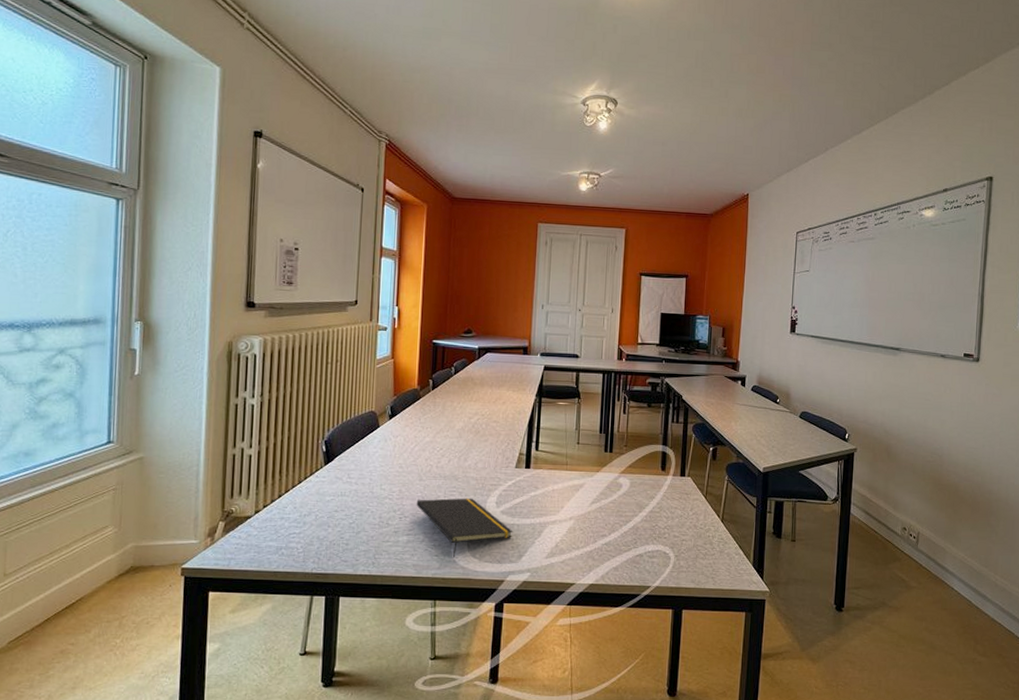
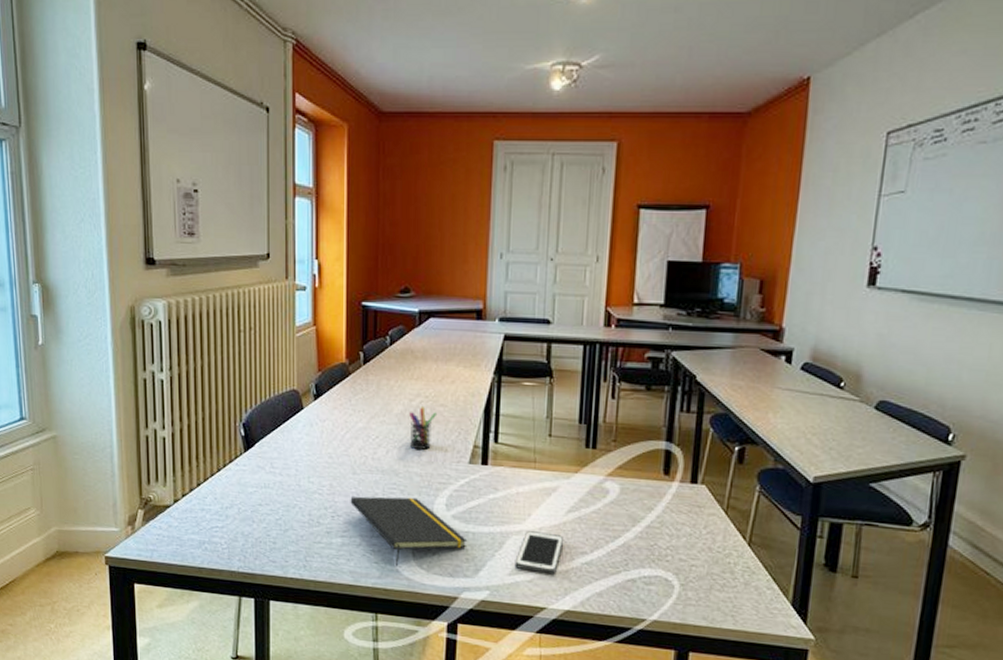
pen holder: none [468,422,491,459] -> present [409,405,438,451]
cell phone: none [550,520,588,555] -> present [514,531,563,575]

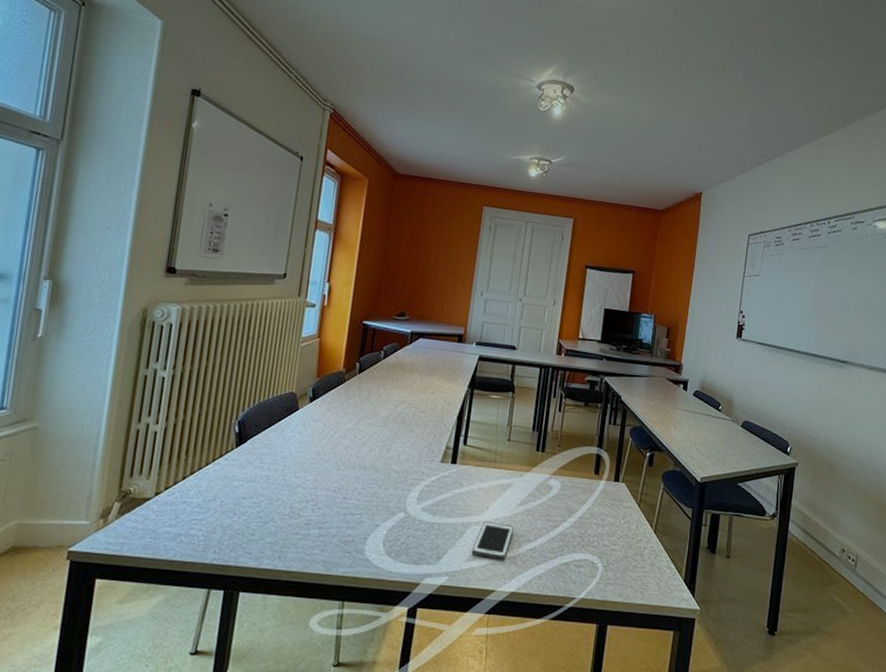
notepad: present [350,496,468,567] -> none [331,490,433,556]
pen holder: present [409,405,438,451] -> none [391,411,418,450]

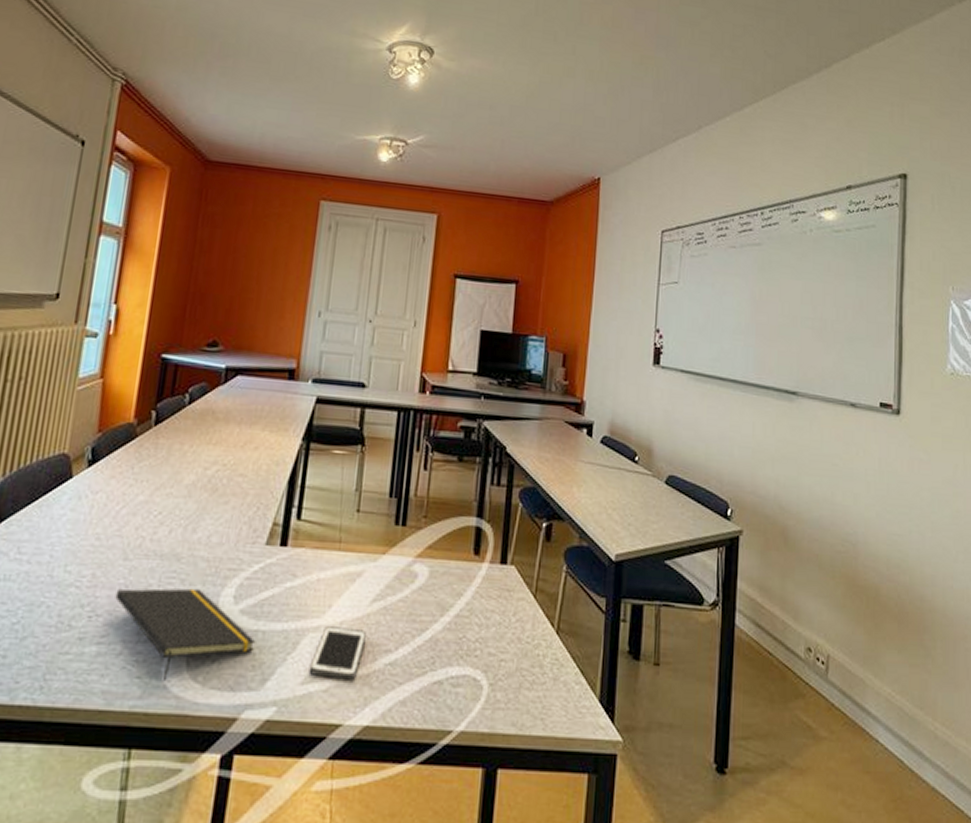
notepad: none [331,490,433,556] -> present [115,588,256,682]

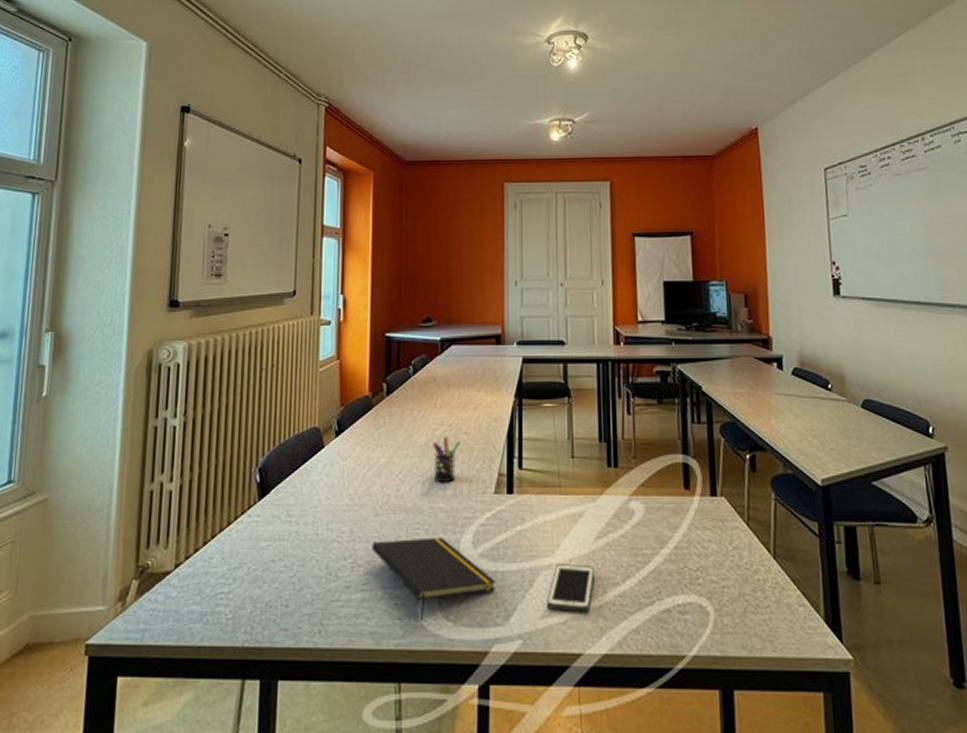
pen holder: none [199,475,235,529] -> present [433,435,461,484]

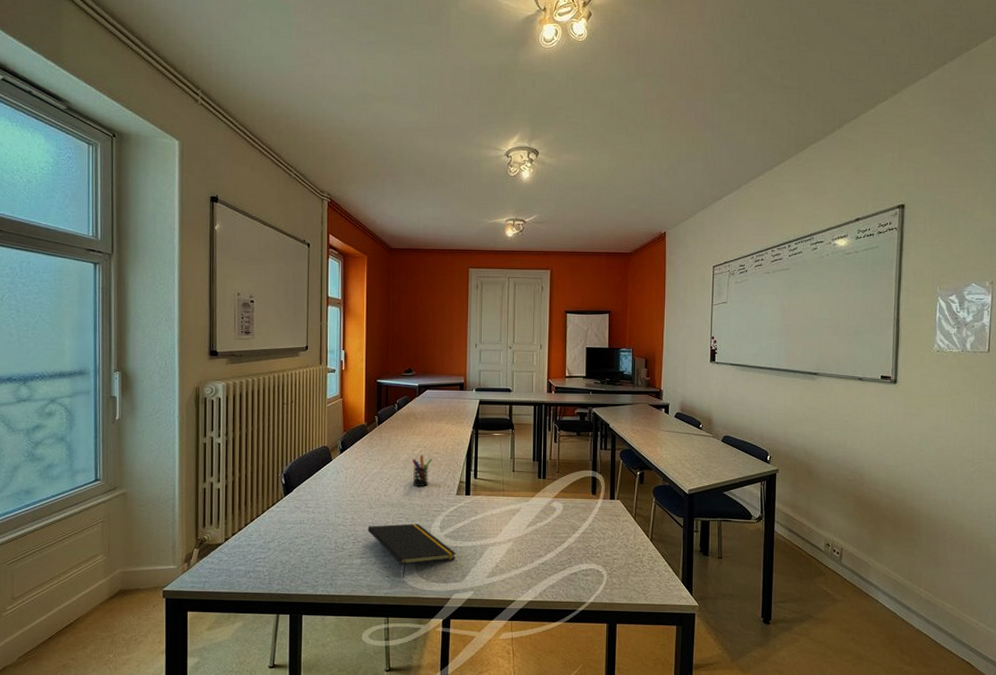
cell phone: present [546,564,594,613] -> none [491,543,525,574]

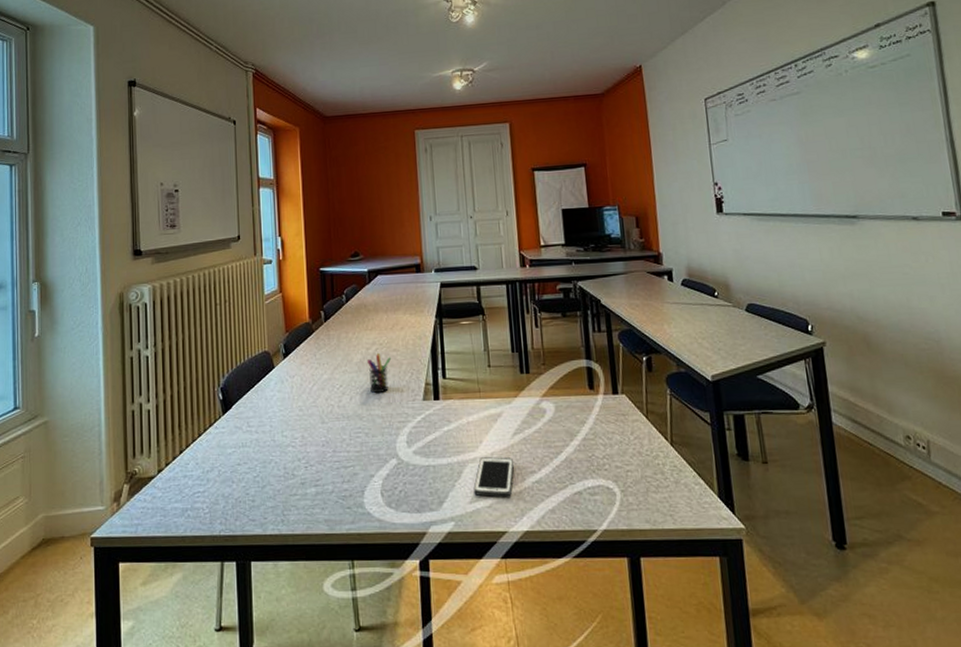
notepad: present [367,523,457,579] -> none [321,439,430,510]
cell phone: none [491,543,525,574] -> present [473,457,514,497]

